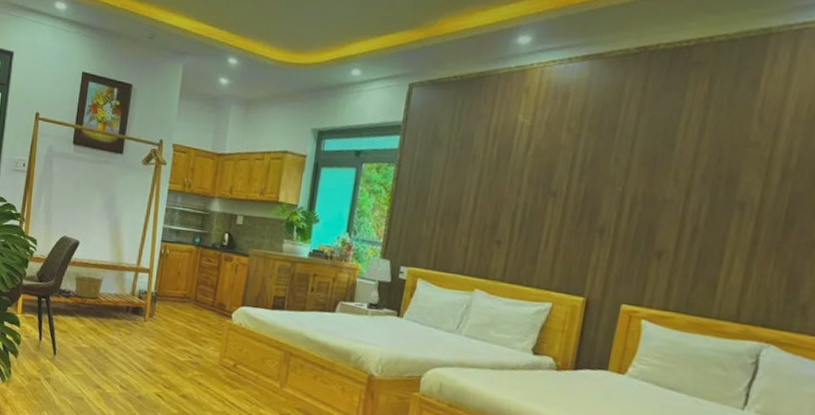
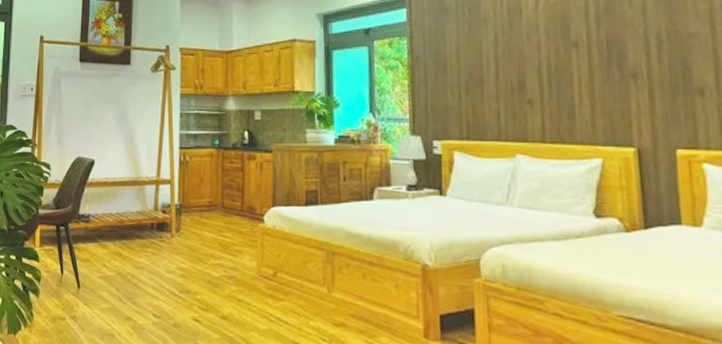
basket: present [74,273,103,299] -> none [93,194,123,221]

